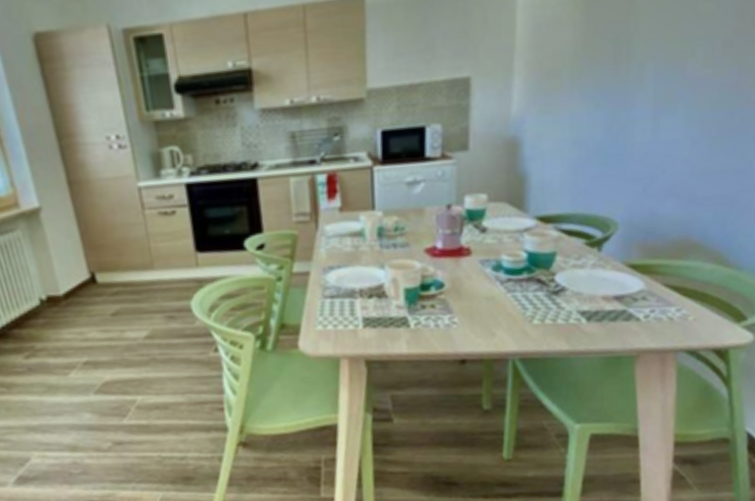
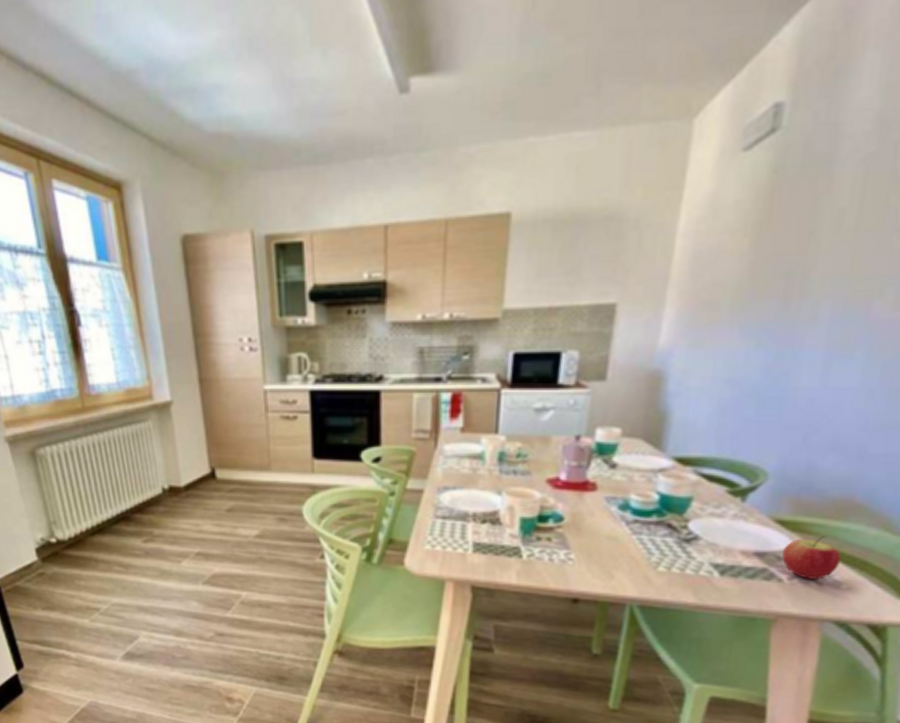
apple: none [637,275,686,316] -> present [782,536,842,580]

